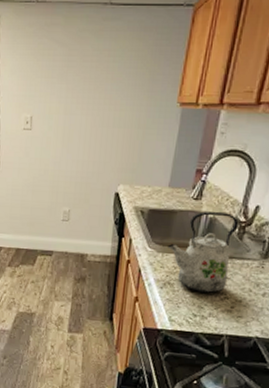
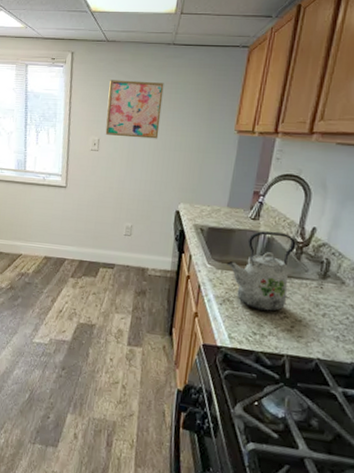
wall art: none [38,48,101,115] -> present [105,80,164,139]

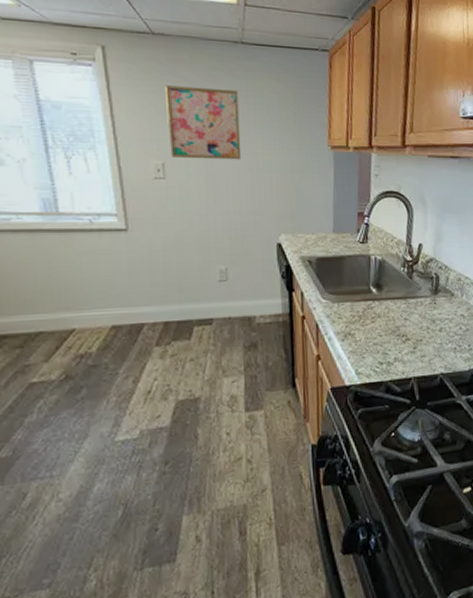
kettle: present [227,231,296,312] -> none [342,254,407,338]

